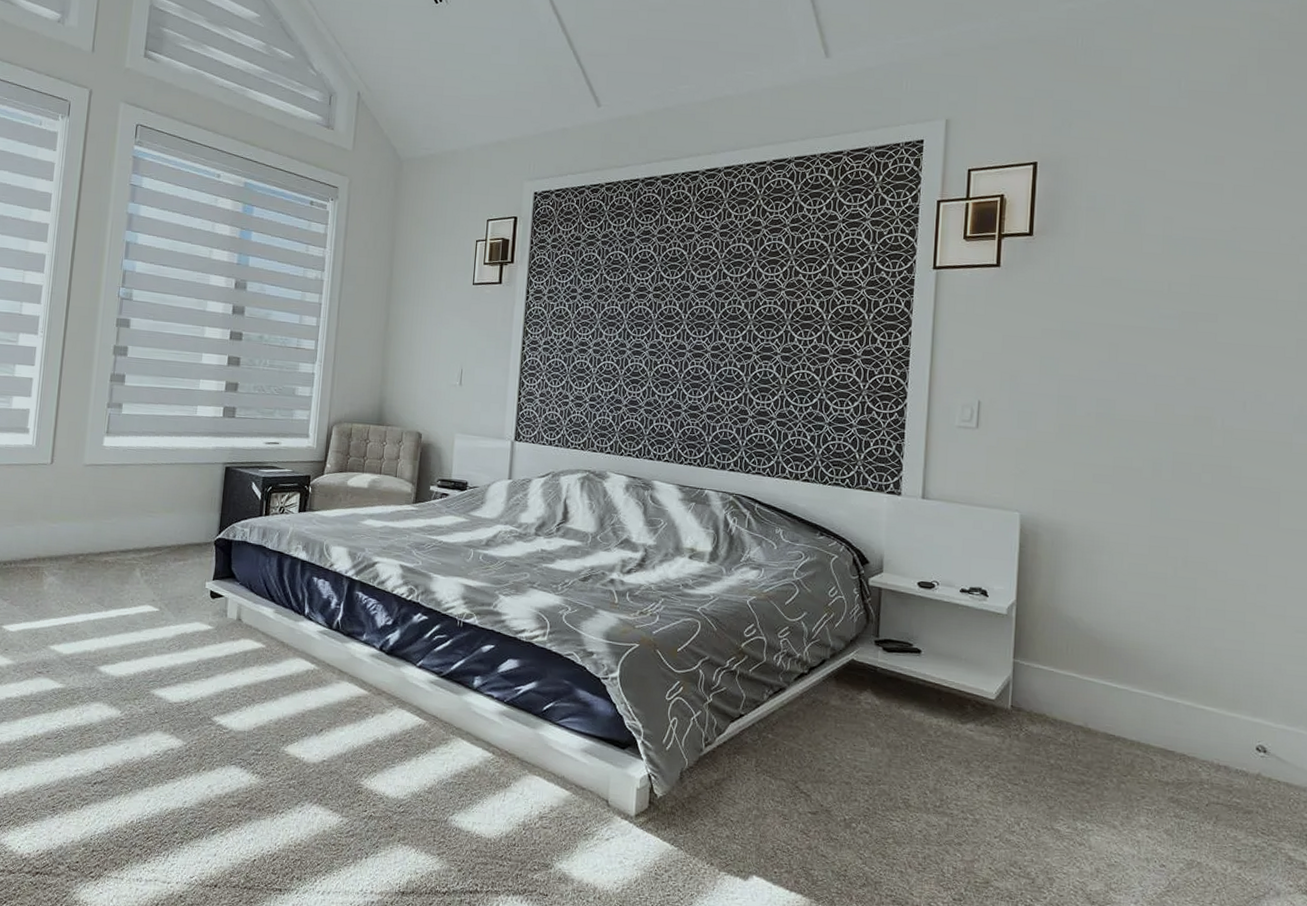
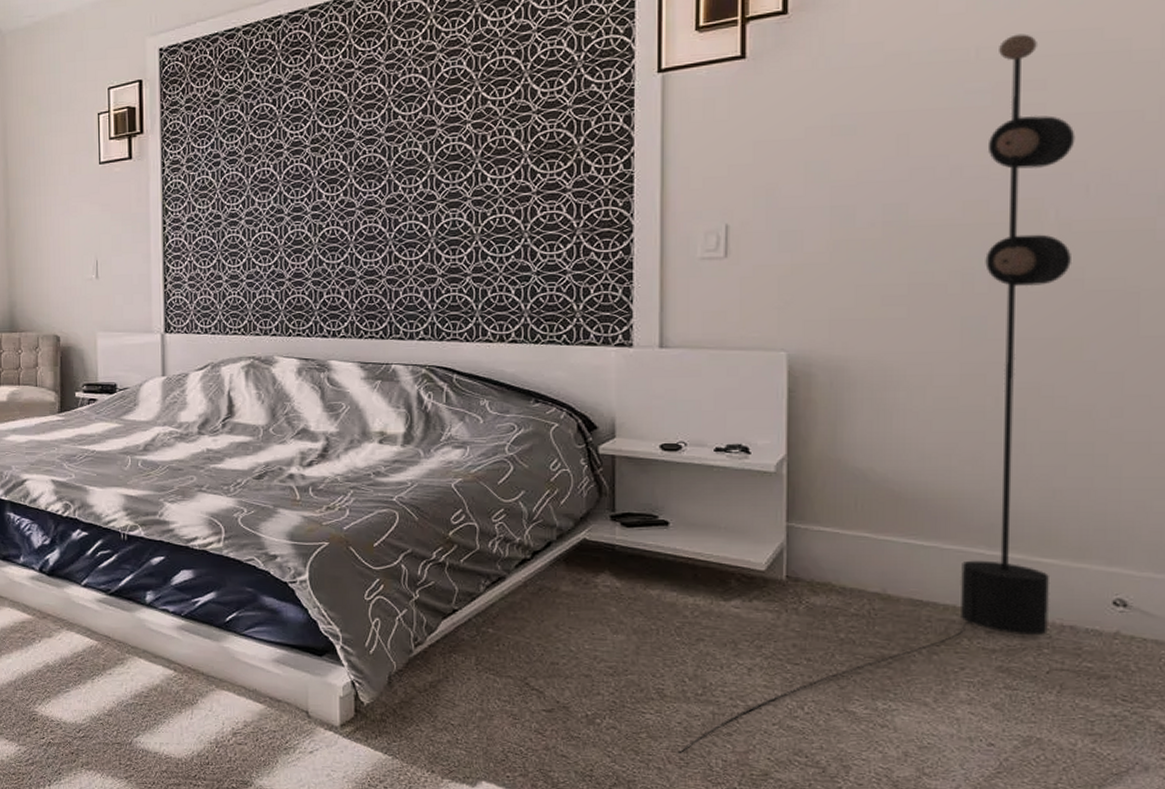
floor lamp: none [918,276,1237,859] -> present [679,34,1075,753]

